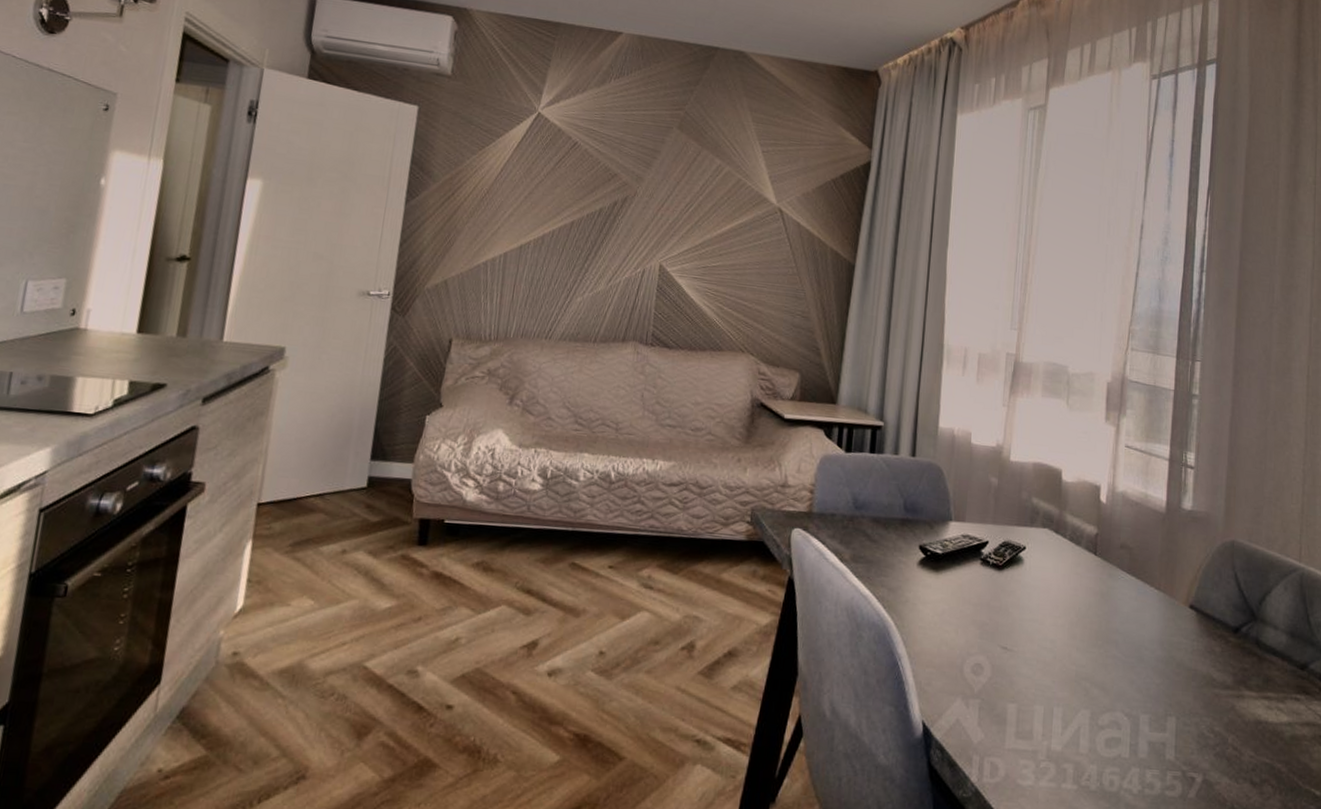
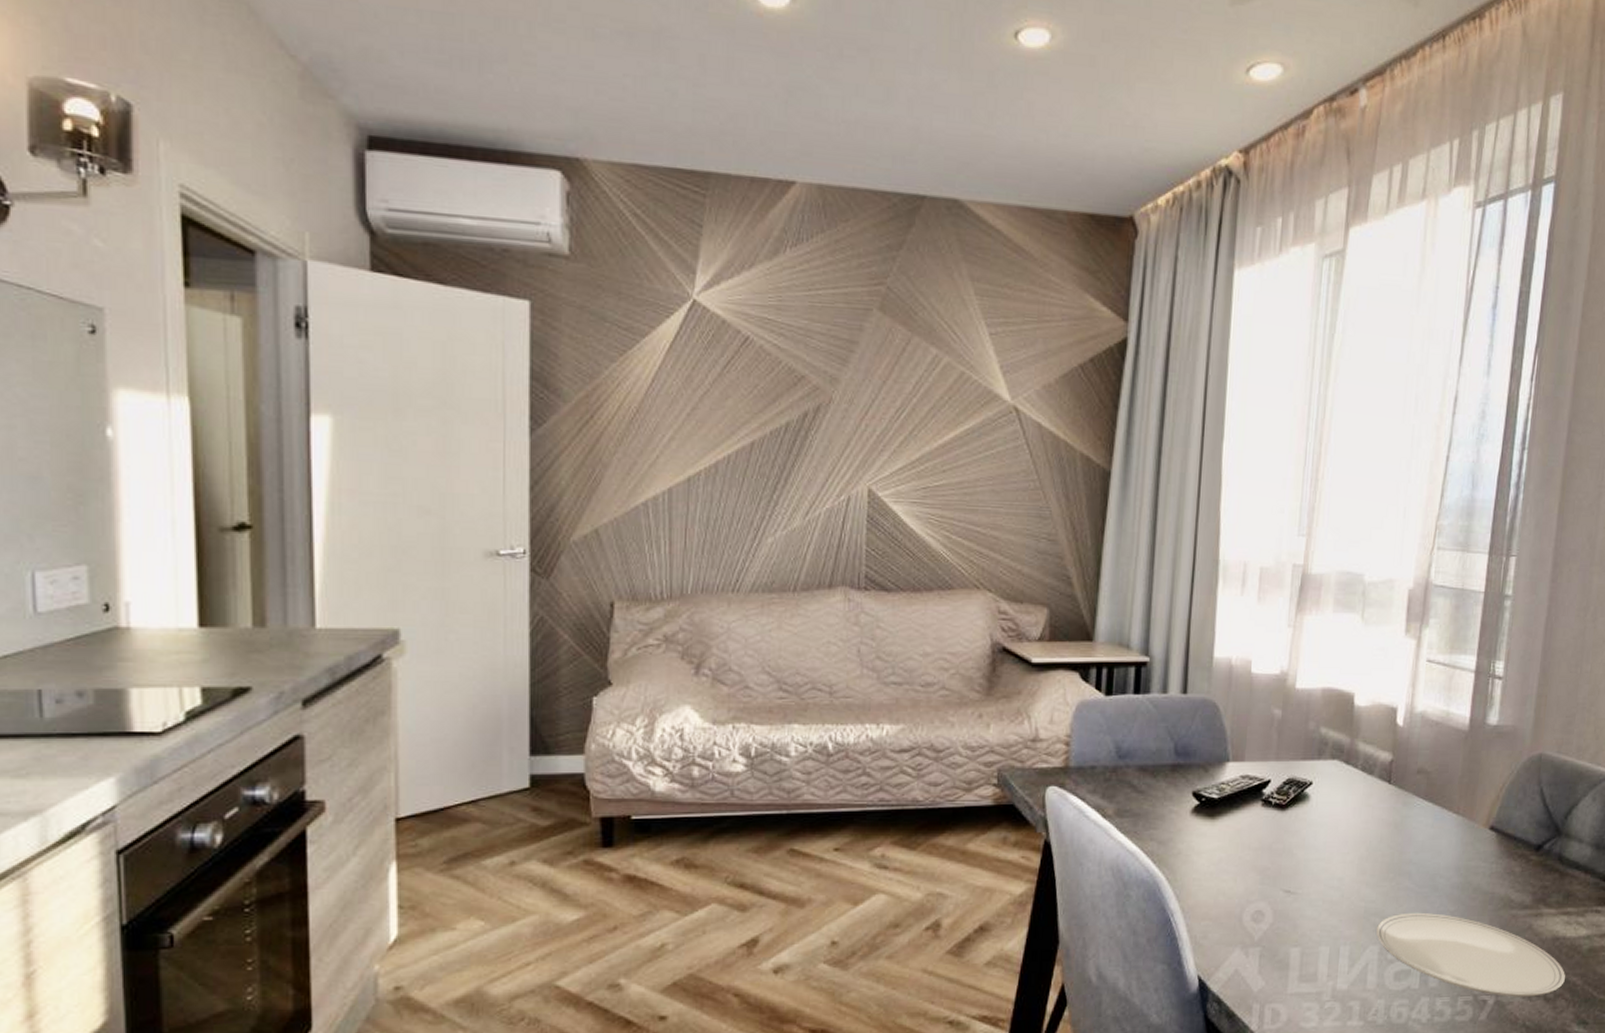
plate: none [1086,680,1270,780] -> present [1375,912,1565,997]

